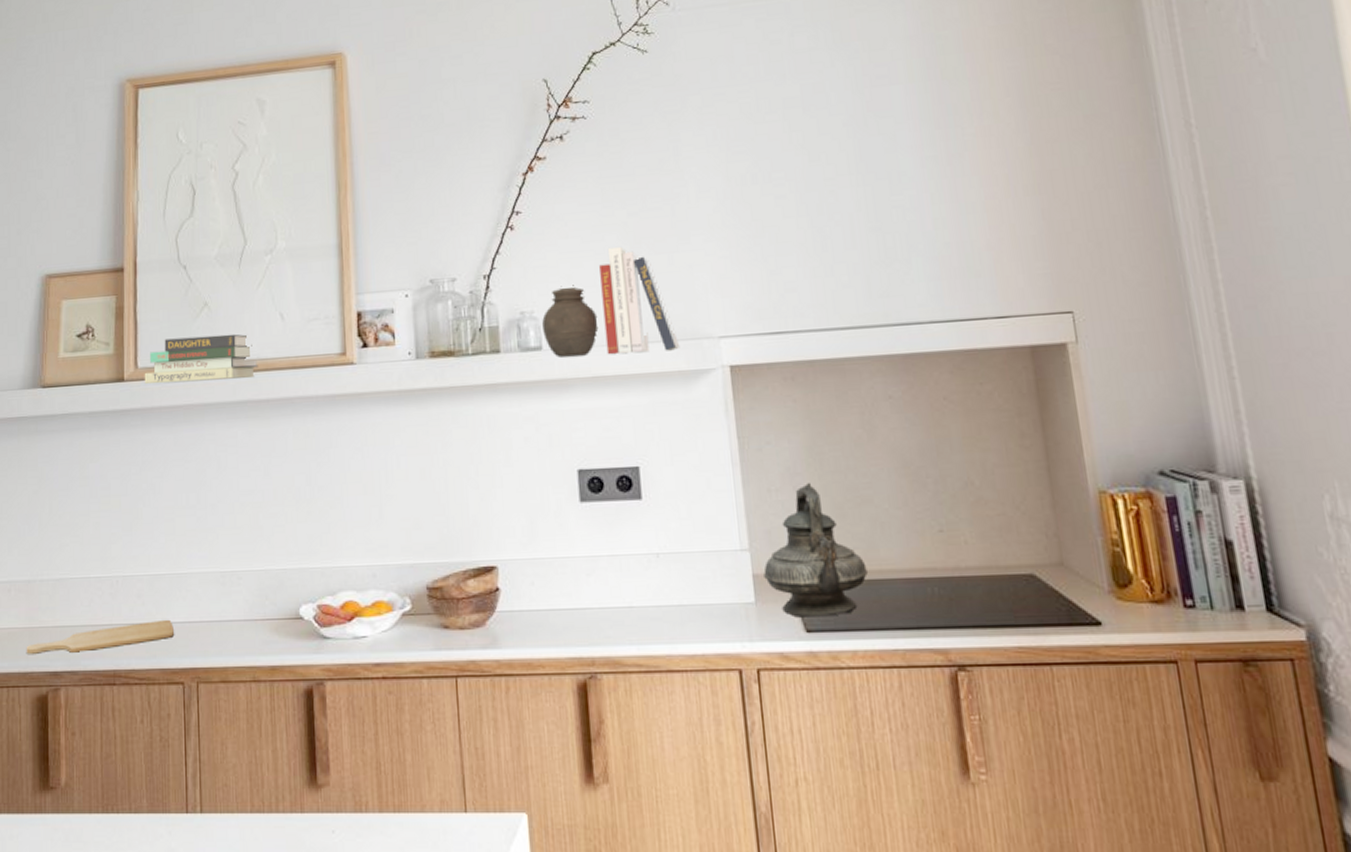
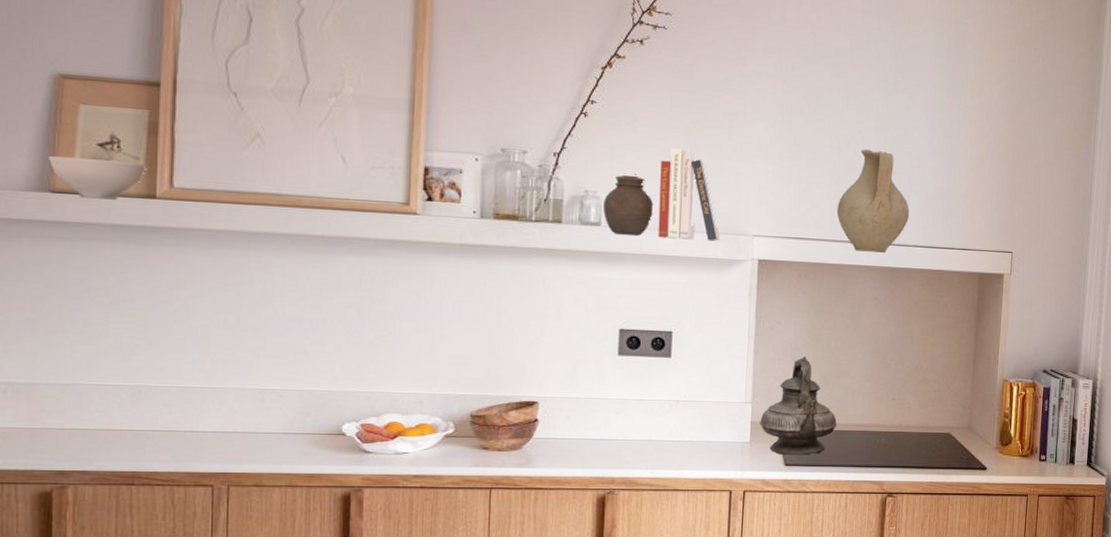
chopping board: present [26,619,174,655] -> none [25,428,204,455]
bowl: none [39,349,118,390] -> present [47,155,149,200]
books: present [144,333,259,385] -> none [180,163,314,214]
ceramic jug: none [818,209,916,339] -> present [836,149,909,253]

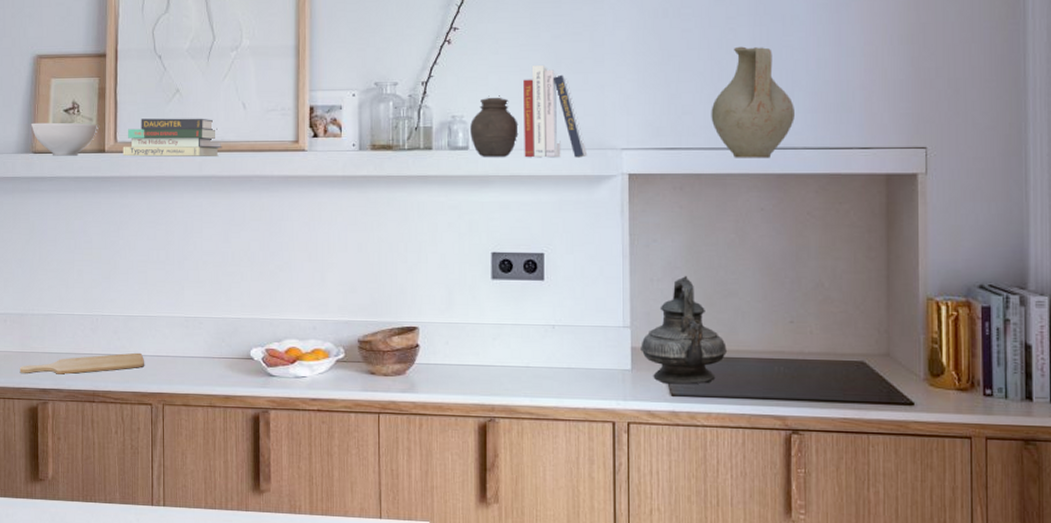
chopping board: none [25,428,204,455] -> present [19,352,144,375]
books: none [180,163,314,214] -> present [122,118,222,157]

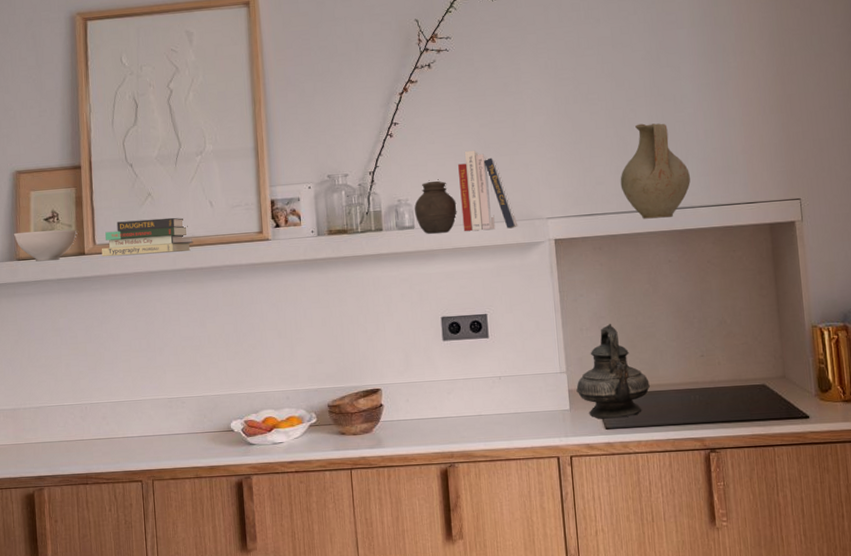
chopping board: present [19,352,144,375] -> none [15,434,133,465]

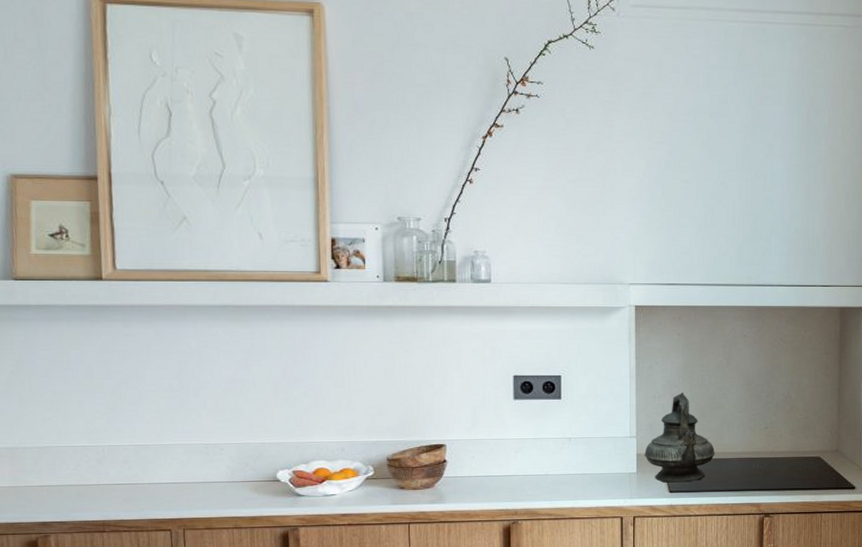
bowl: present [13,229,79,262] -> none [8,247,94,283]
books: present [101,217,194,257] -> none [123,246,238,287]
jar: present [414,179,457,235] -> none [492,233,537,291]
books: present [458,150,518,232] -> none [542,206,600,291]
ceramic jug: present [620,123,691,219] -> none [705,197,772,293]

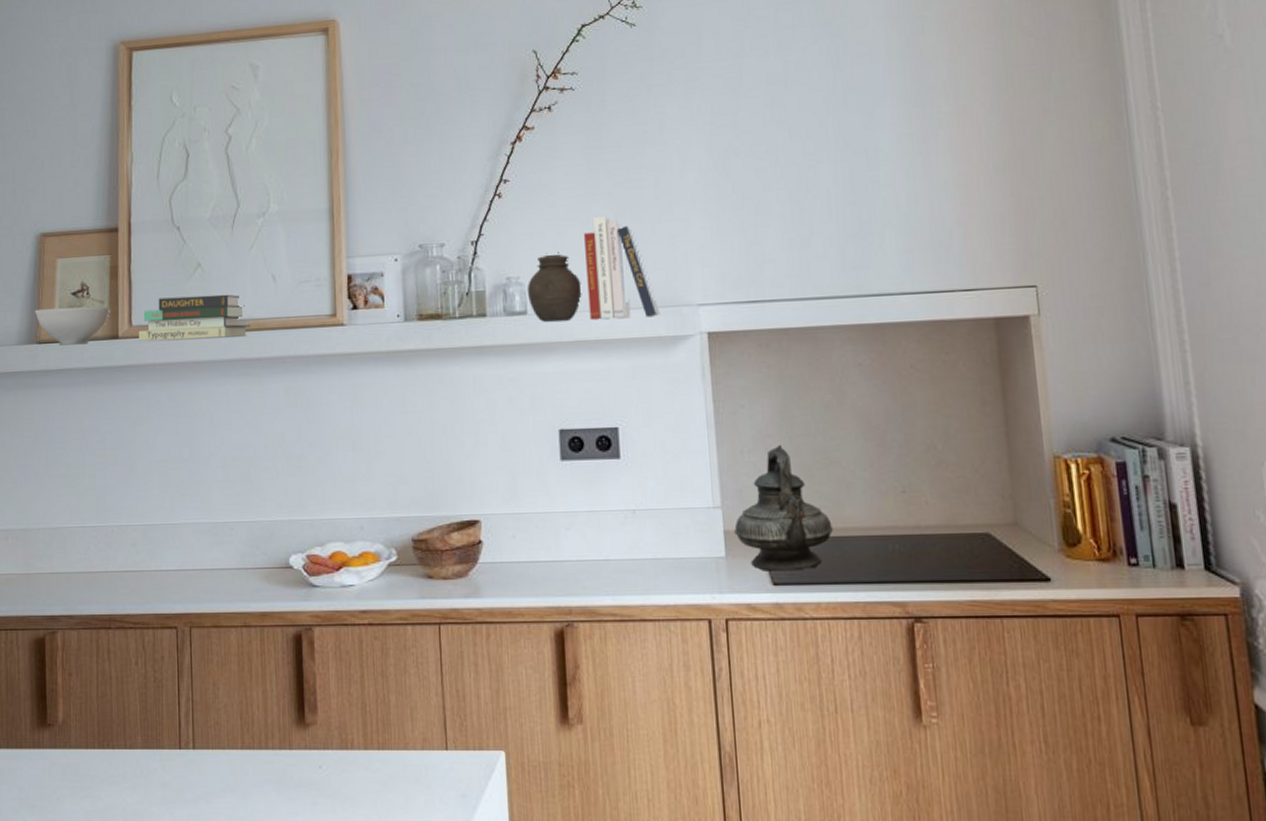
bowl: none [8,247,94,283] -> present [34,306,112,346]
books: none [123,246,238,287] -> present [138,294,251,342]
jar: none [492,233,537,291] -> present [528,252,582,323]
books: none [542,206,600,291] -> present [584,215,661,321]

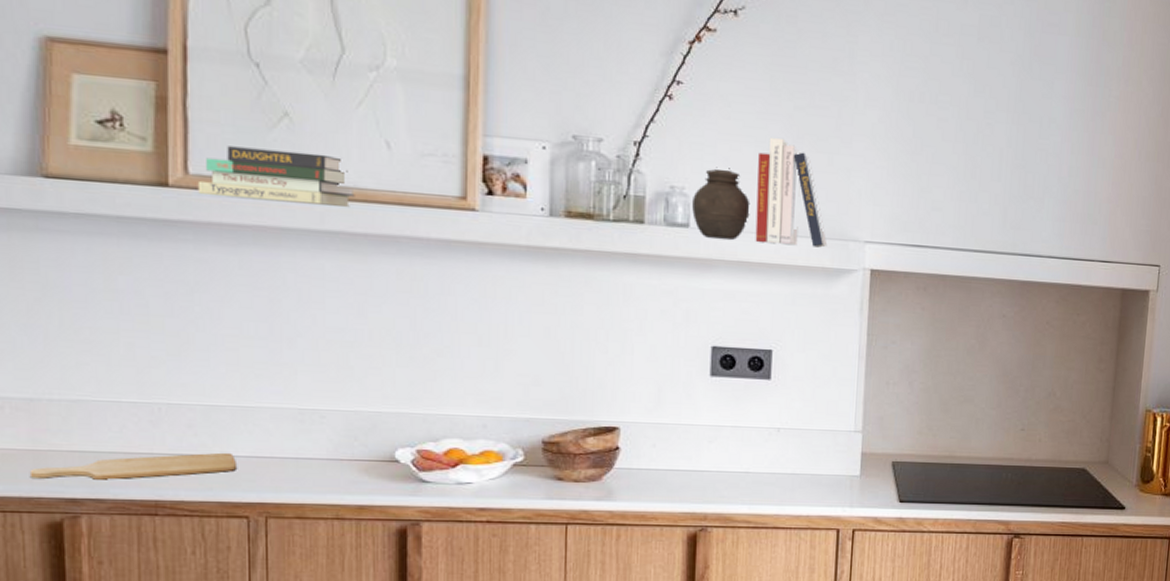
chopping board: none [23,567,167,600] -> present [29,452,236,480]
bowl: present [34,306,112,346] -> none [37,133,159,188]
teapot: present [734,445,834,571] -> none [871,381,959,491]

